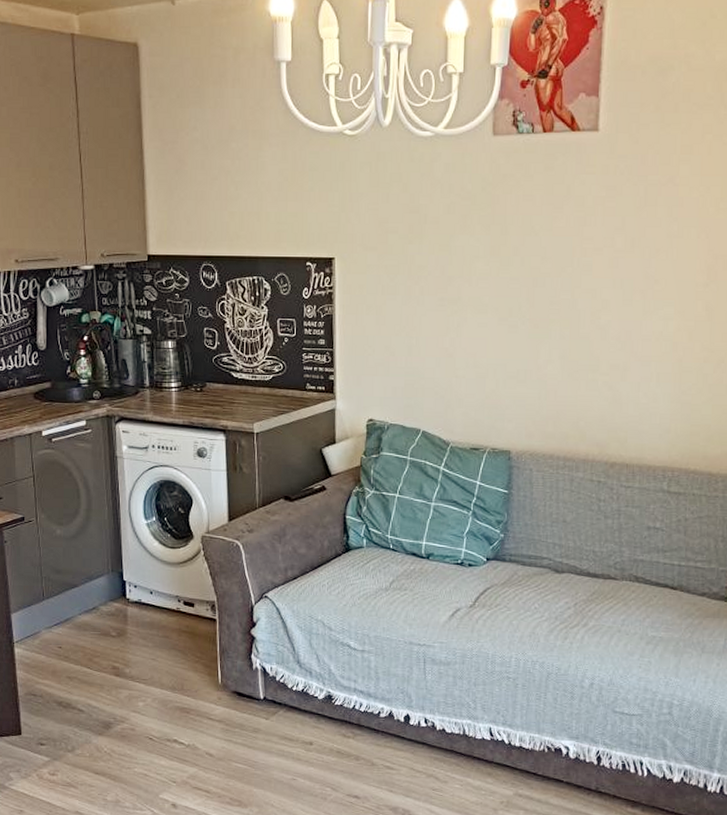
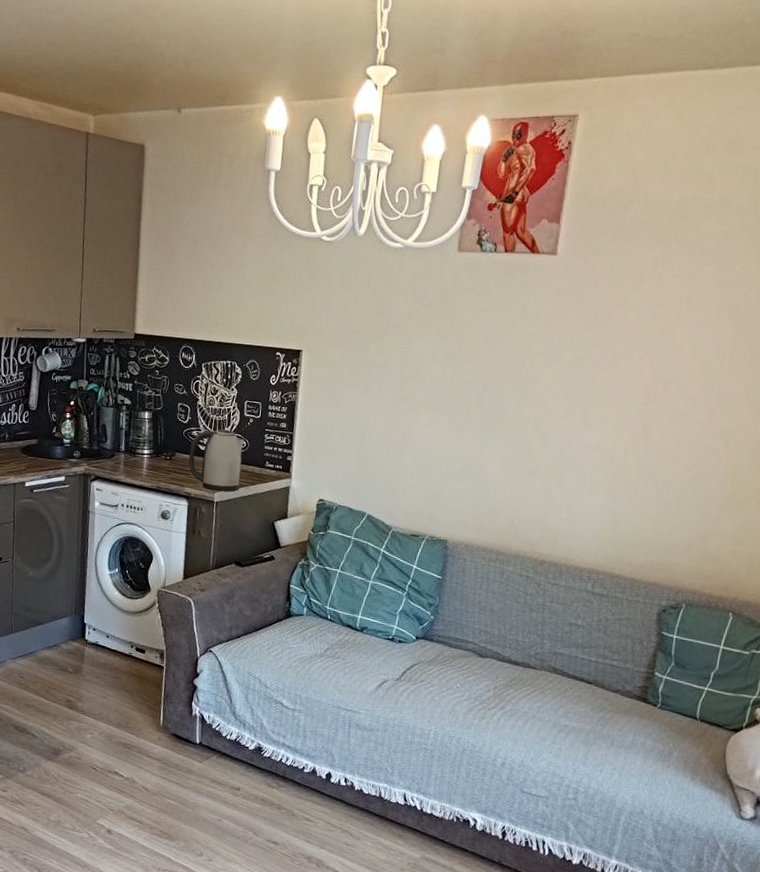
kettle: none [221,352,281,421] -> present [188,429,244,492]

